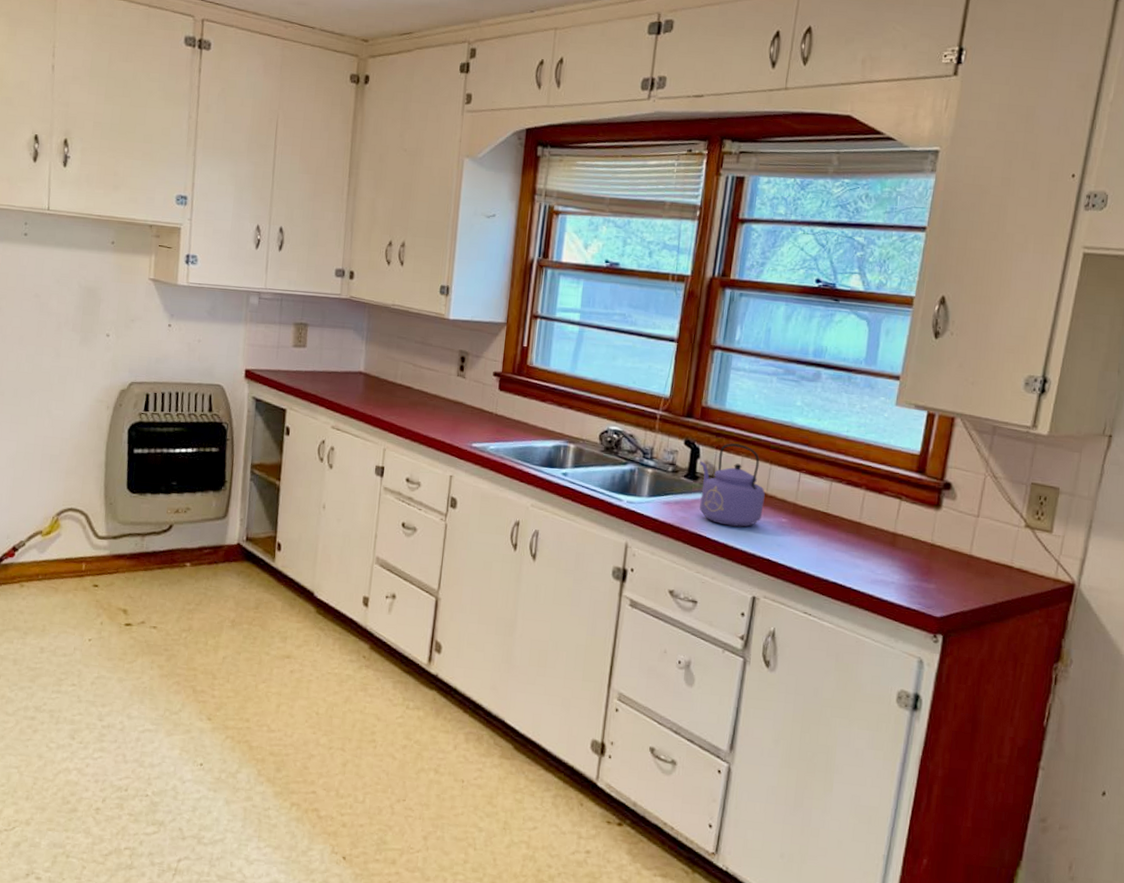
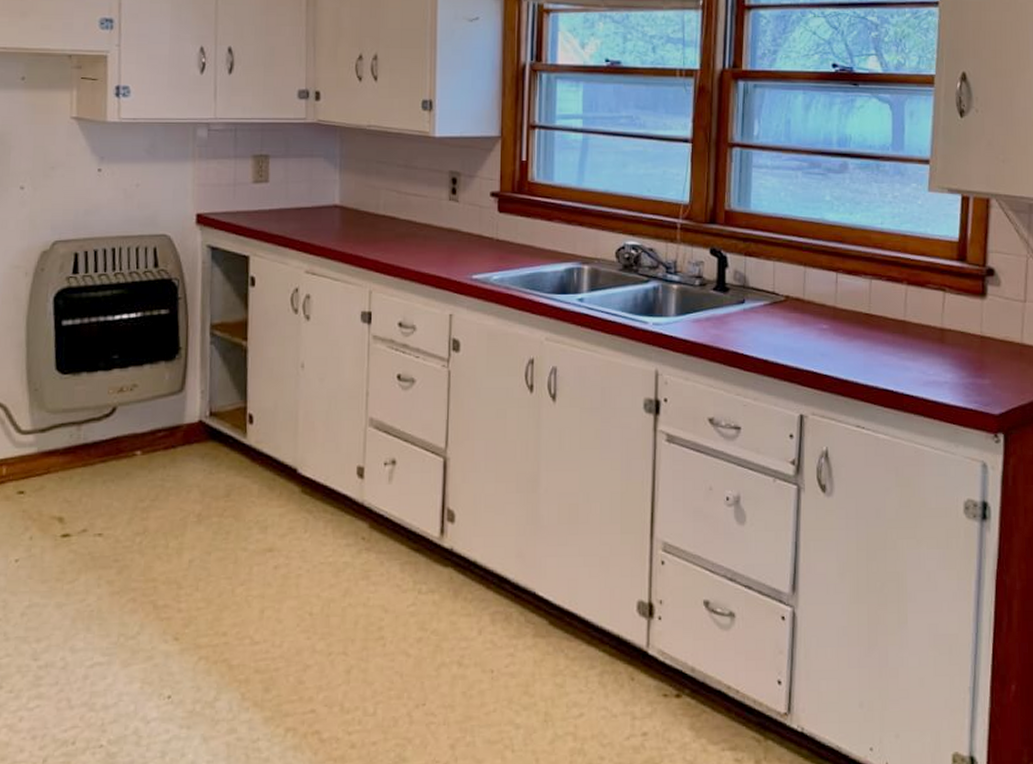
kettle: present [699,443,765,527] -> none [728,248,802,339]

